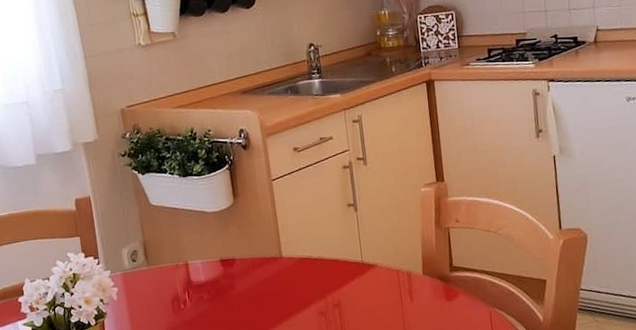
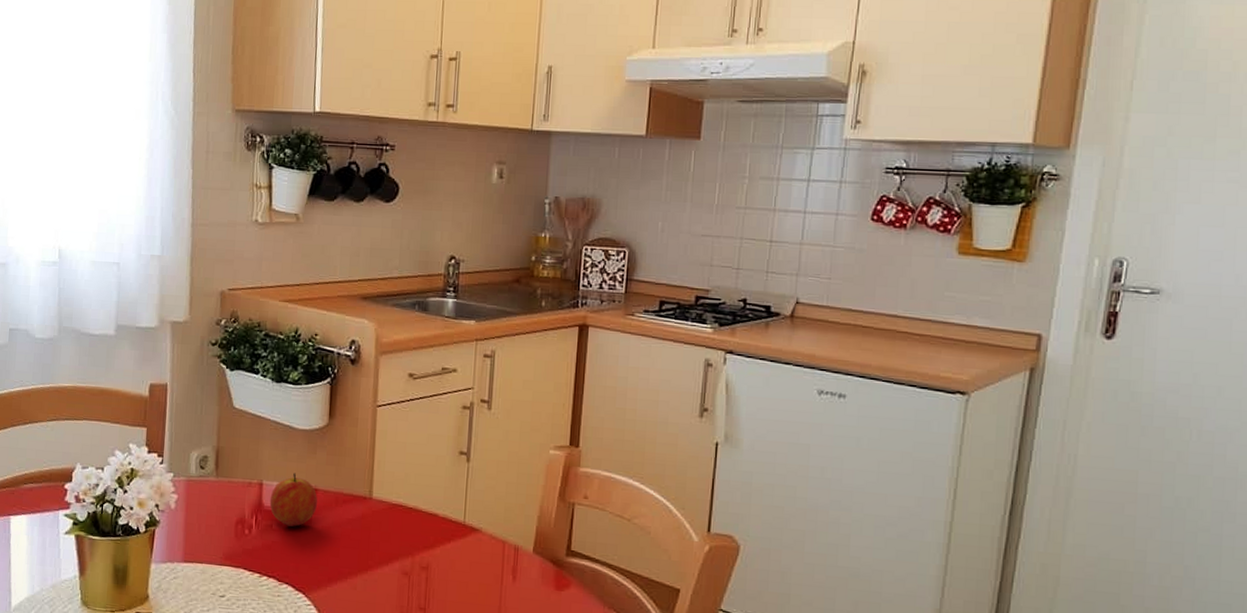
fruit: none [196,249,238,295] -> present [269,473,318,527]

